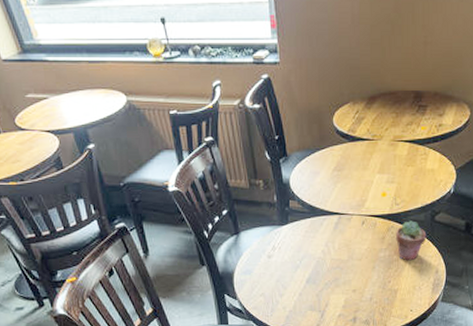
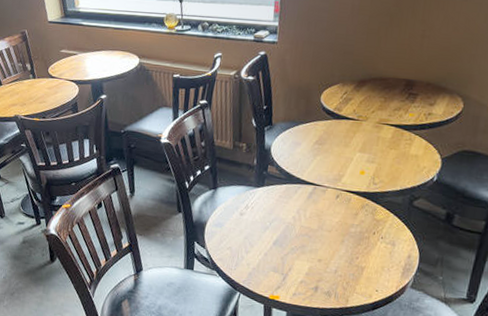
potted succulent: present [396,221,427,261] -> none [369,201,403,242]

